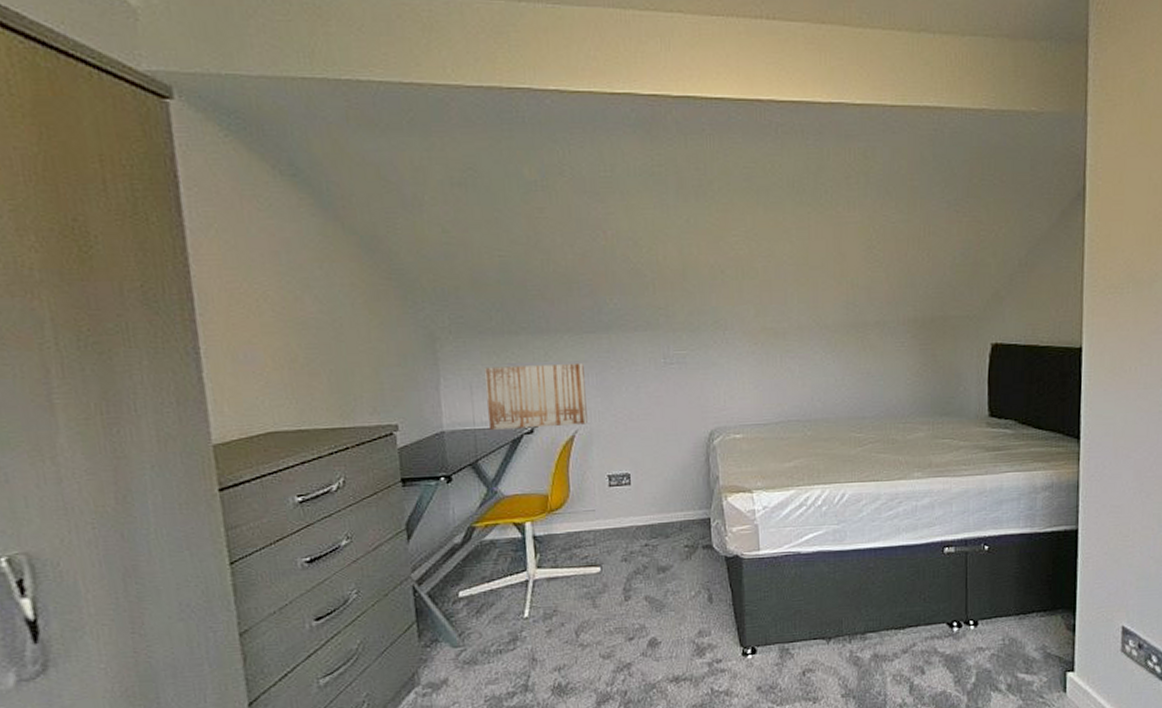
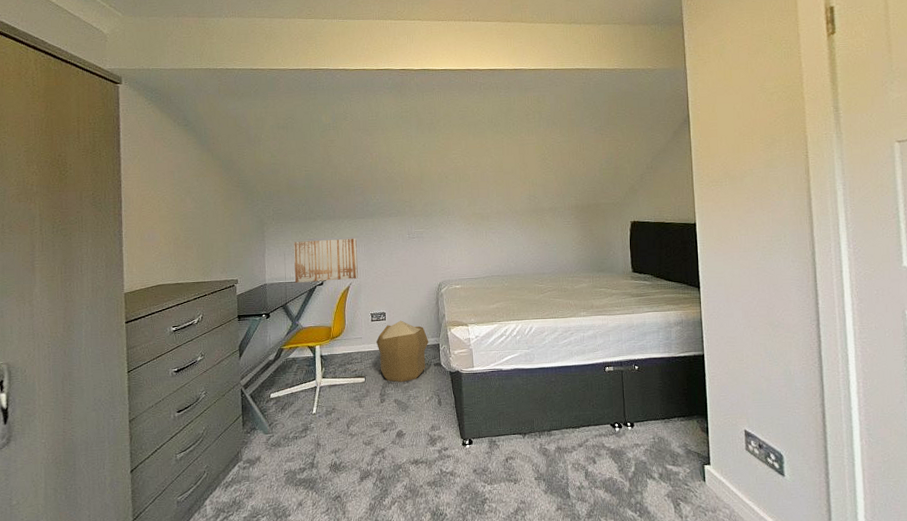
pouf: none [616,485,695,572] -> present [376,320,429,382]

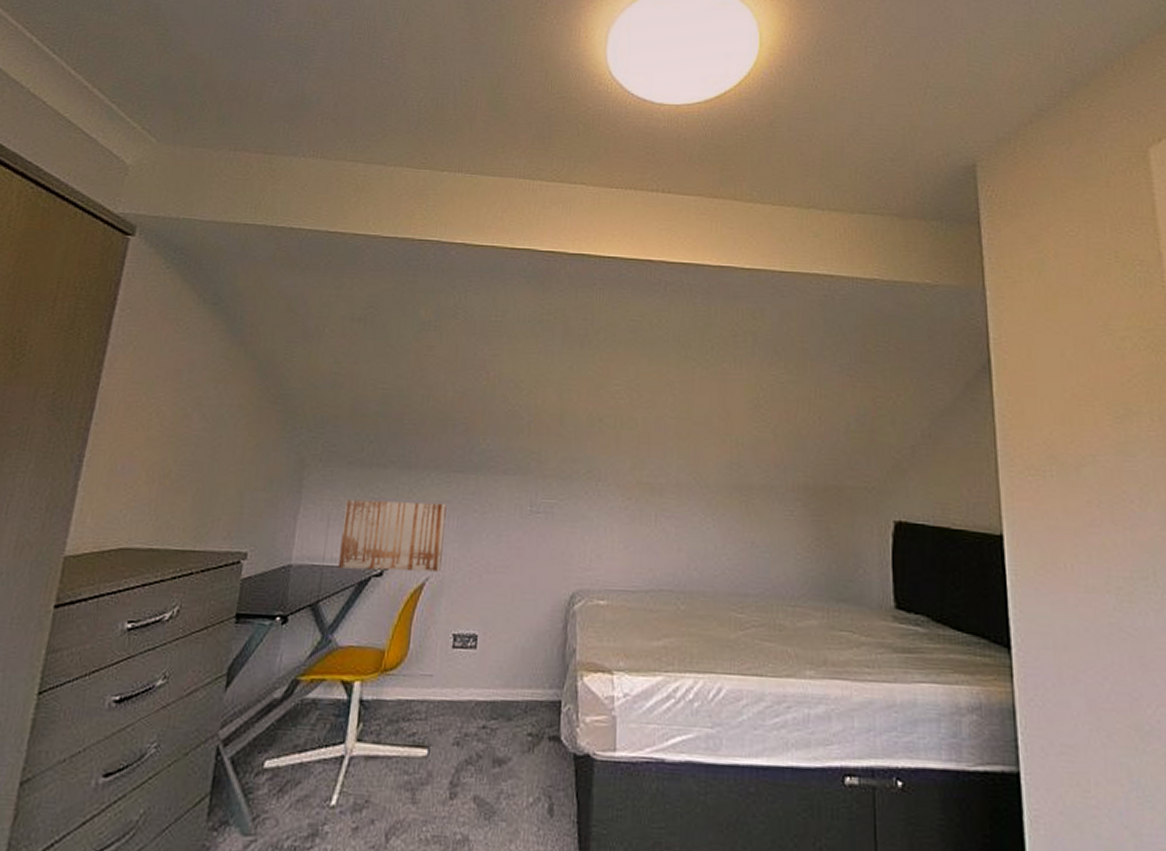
pouf: present [376,320,429,382] -> none [454,651,545,765]

